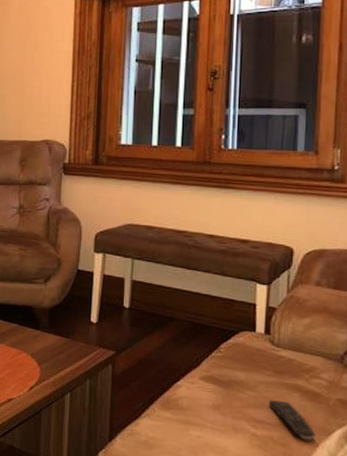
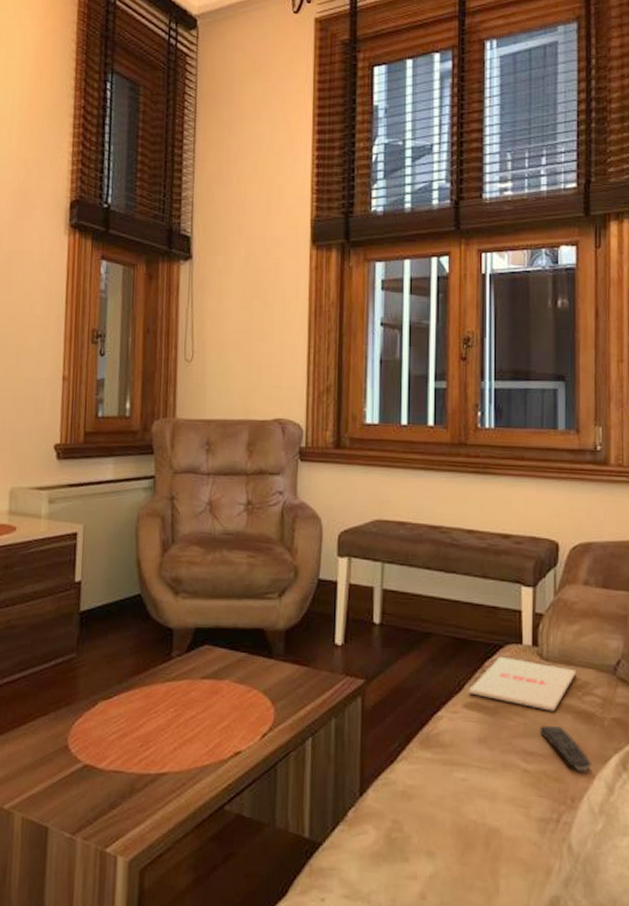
magazine: none [206,340,306,389] -> present [469,656,577,712]

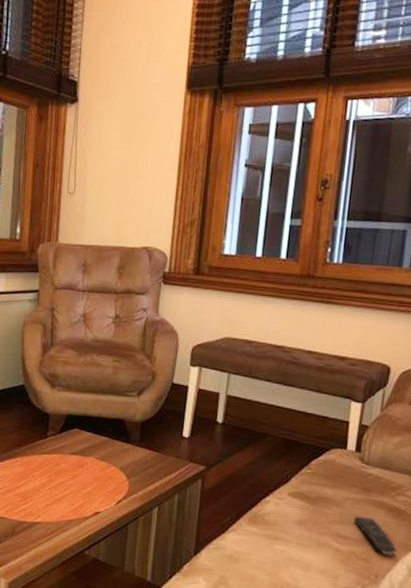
magazine: present [469,656,577,712] -> none [295,457,394,506]

